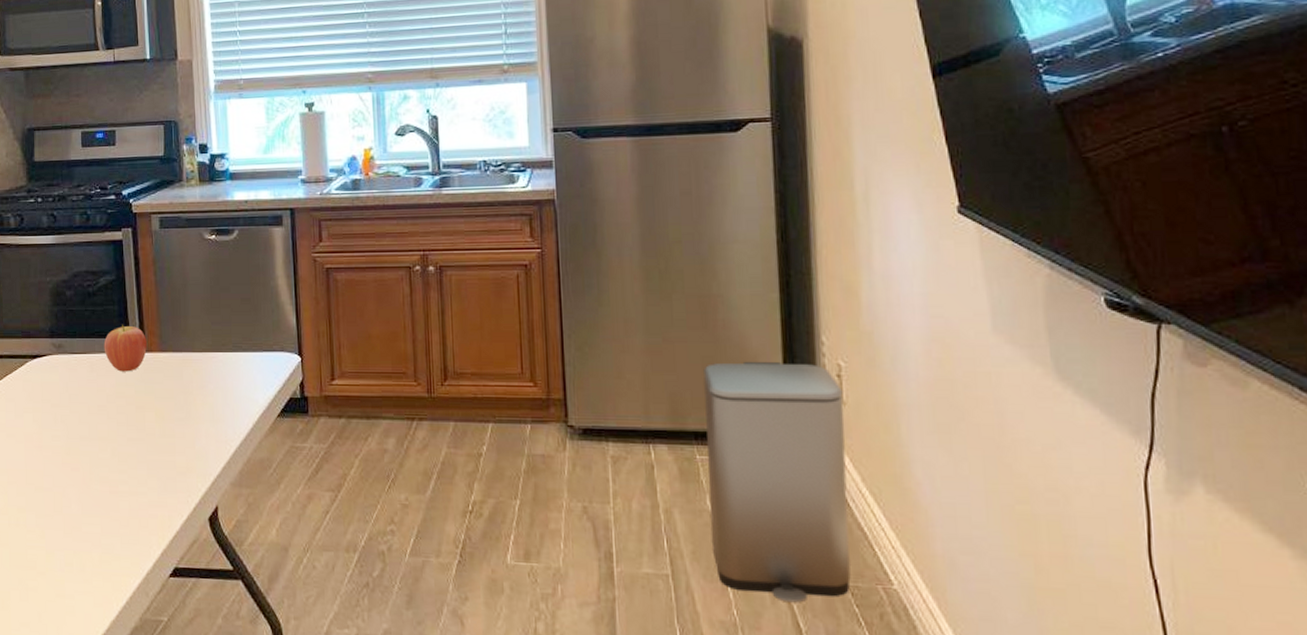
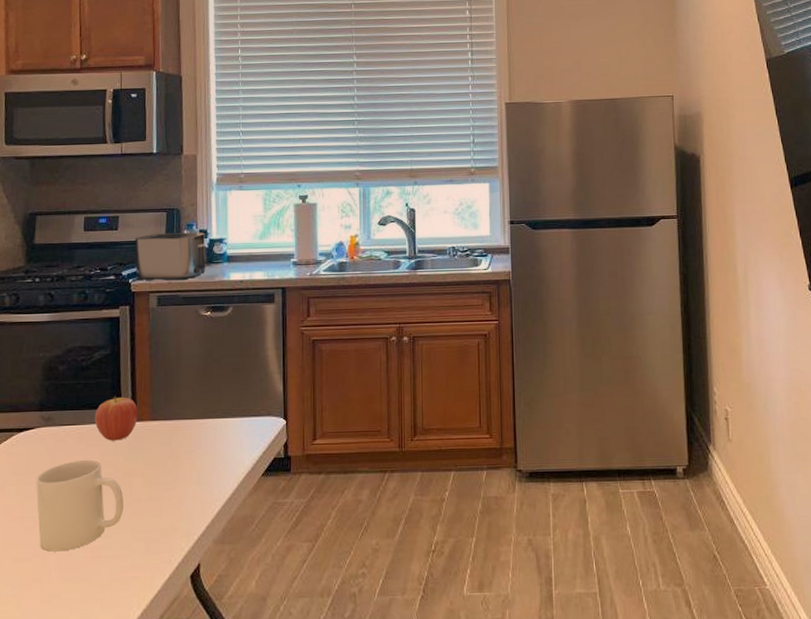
mug: none [52,390,138,484] -> present [36,459,124,552]
toaster: none [133,147,208,200] -> present [135,232,206,280]
pedal bin: present [703,362,851,603] -> none [625,410,736,608]

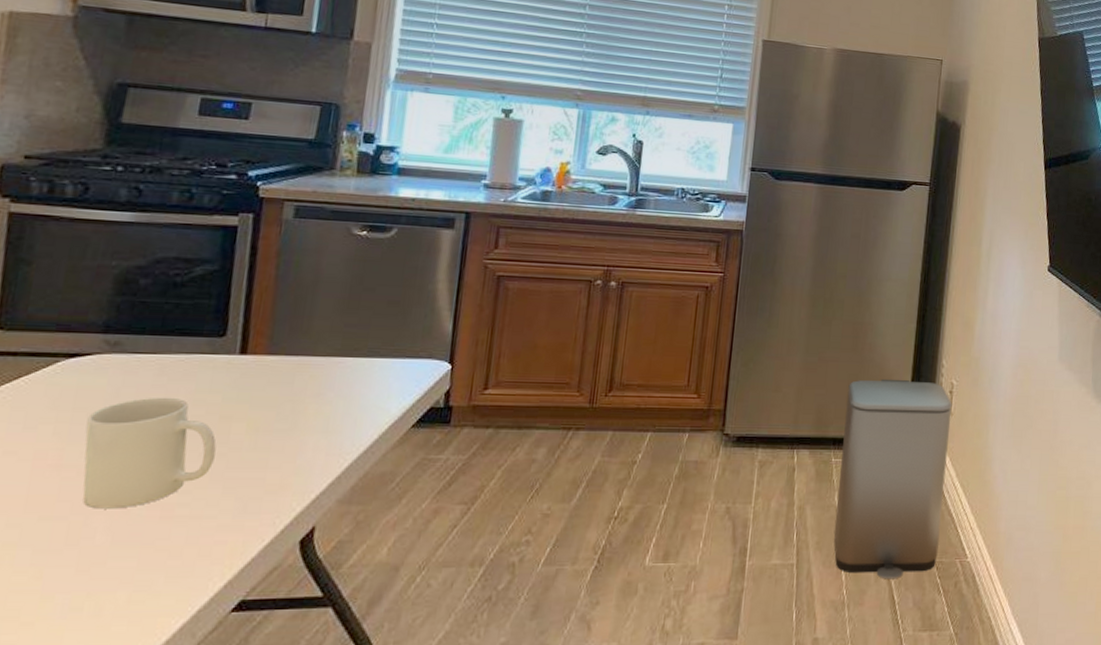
fruit: present [94,395,138,441] -> none [184,321,251,376]
toaster: present [135,232,206,280] -> none [267,129,371,190]
pedal bin: none [625,410,736,608] -> present [833,380,952,580]

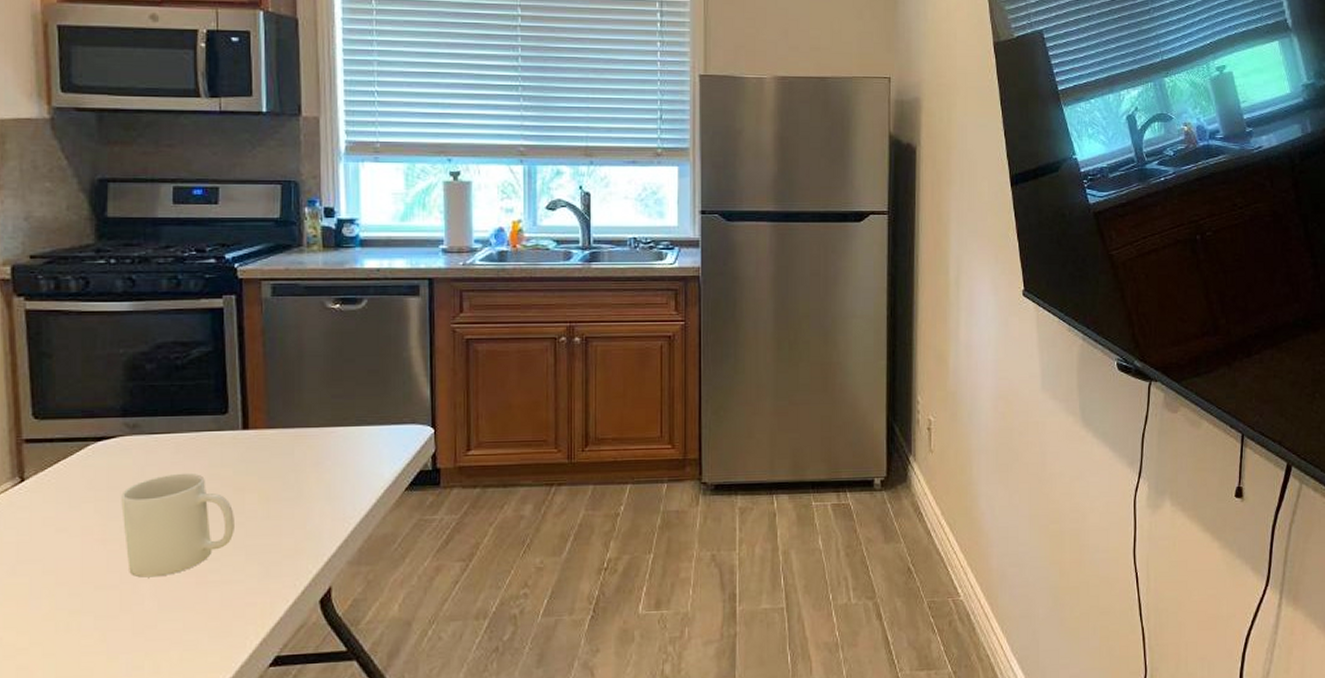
pedal bin: present [833,380,952,580] -> none [821,419,931,621]

